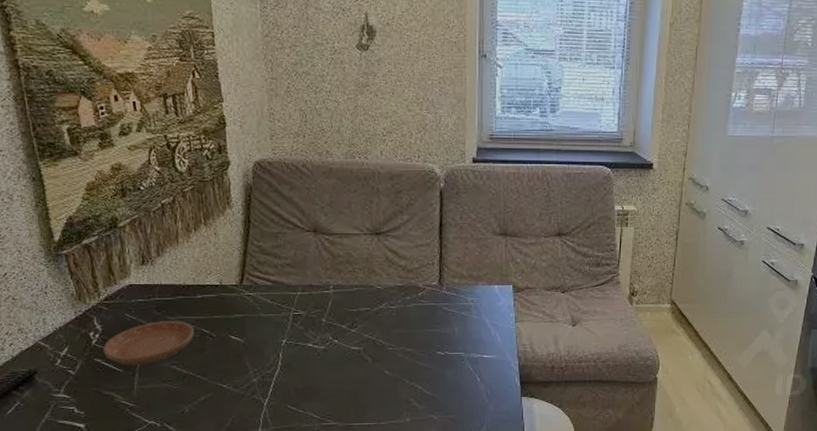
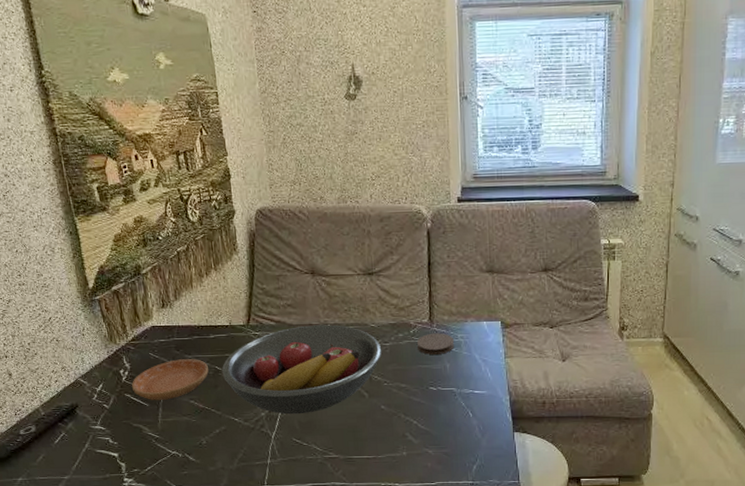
fruit bowl: none [209,286,388,381] -> present [221,325,382,415]
coaster: none [424,296,465,318] -> present [416,333,455,355]

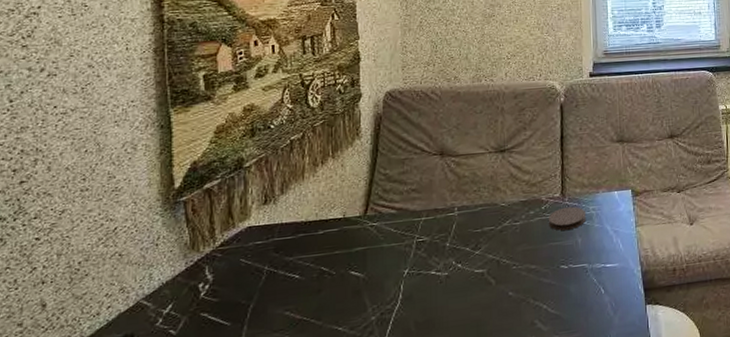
saucer: present [131,359,209,400] -> none [211,260,312,318]
fruit bowl: present [221,325,382,415] -> none [328,207,512,316]

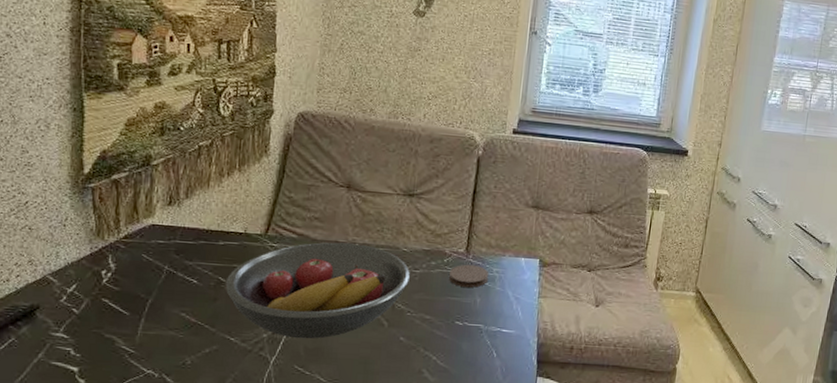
fruit bowl: none [328,207,512,316] -> present [225,242,411,339]

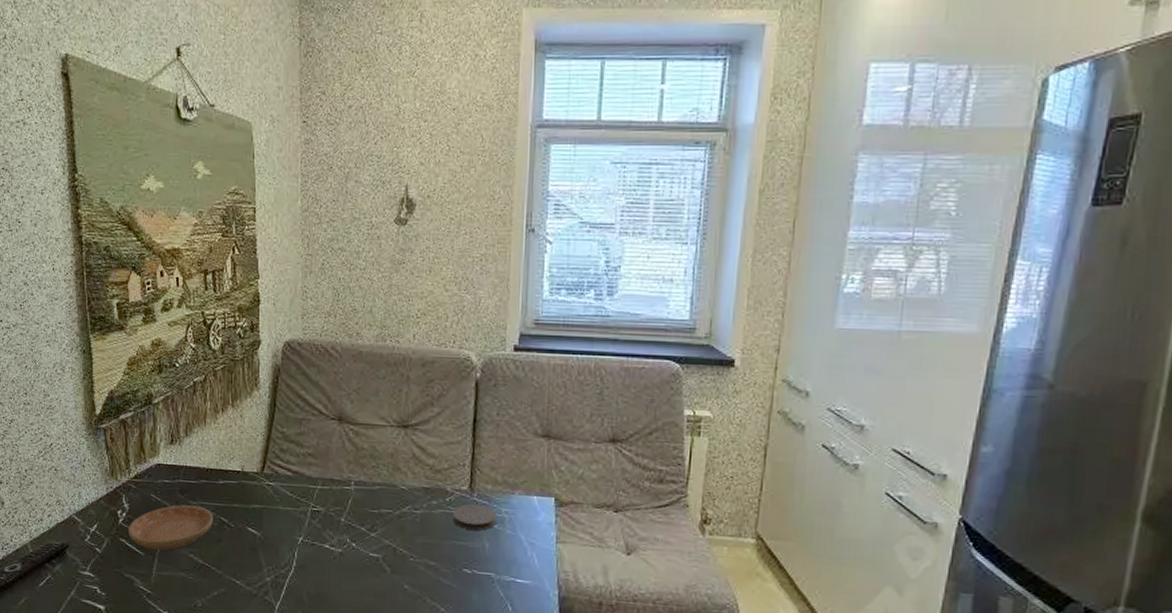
saucer: none [112,264,210,310] -> present [127,504,213,551]
fruit bowl: present [225,242,411,339] -> none [227,480,411,585]

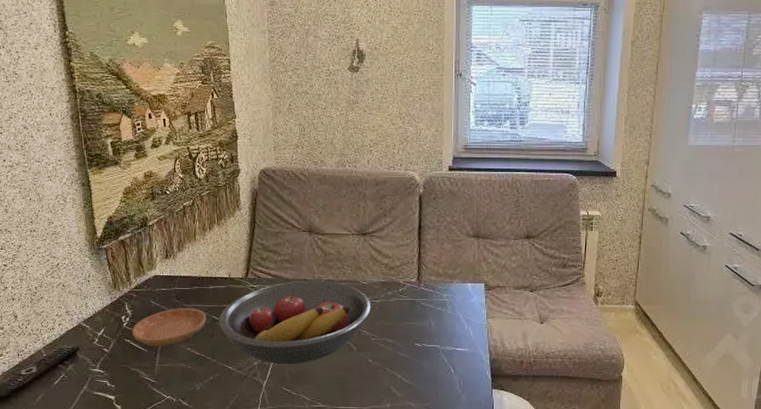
fruit bowl: none [227,480,411,585] -> present [218,280,372,365]
coaster: present [452,503,498,531] -> none [404,292,441,313]

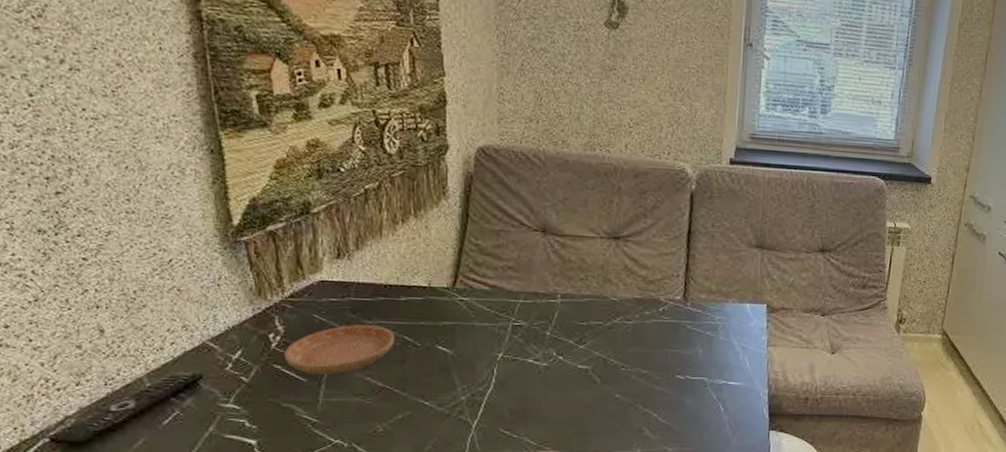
fruit bowl: present [218,280,372,365] -> none [412,293,623,400]

